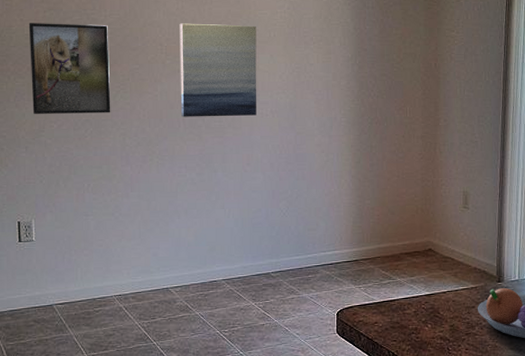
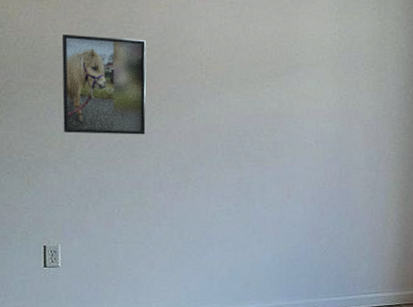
wall art: present [179,23,257,117] -> none [220,41,304,145]

